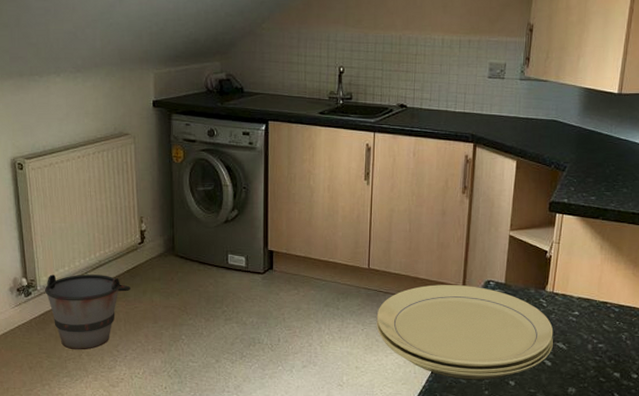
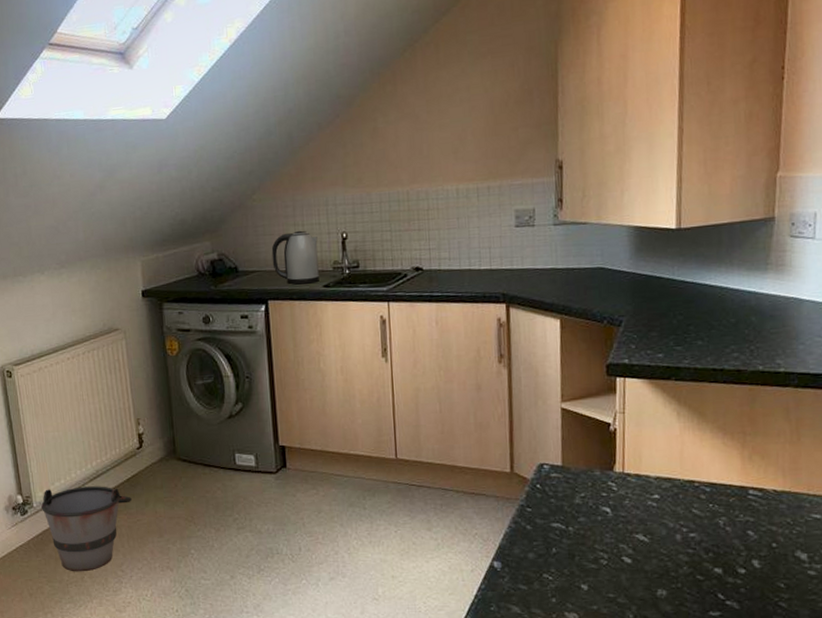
kettle: none [275,60,317,109] -> present [271,230,319,285]
plate: present [376,285,554,380] -> none [410,471,631,586]

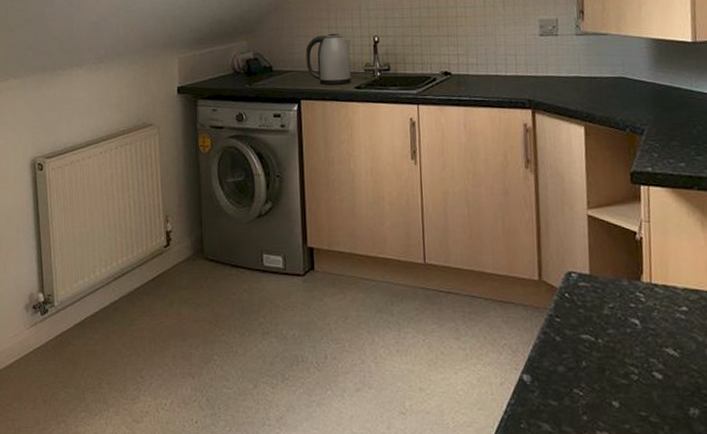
bucket: present [41,486,132,571] -> none [63,285,156,376]

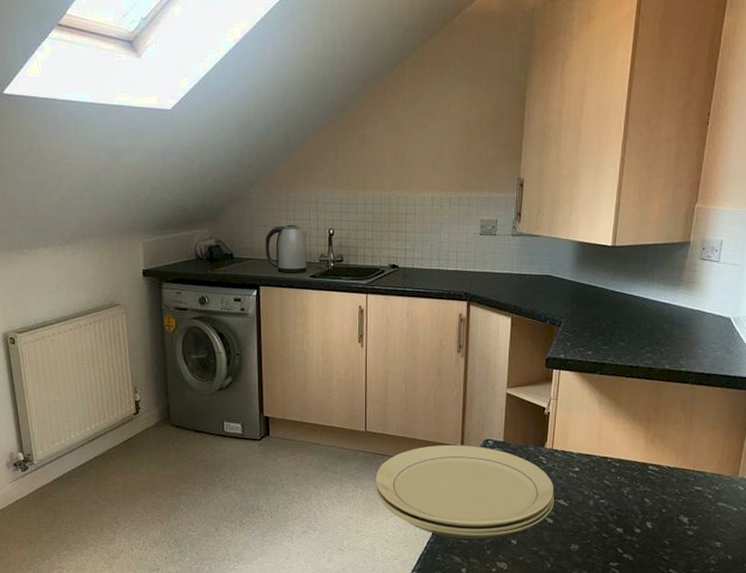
plate: none [439,279,661,402] -> present [375,445,554,540]

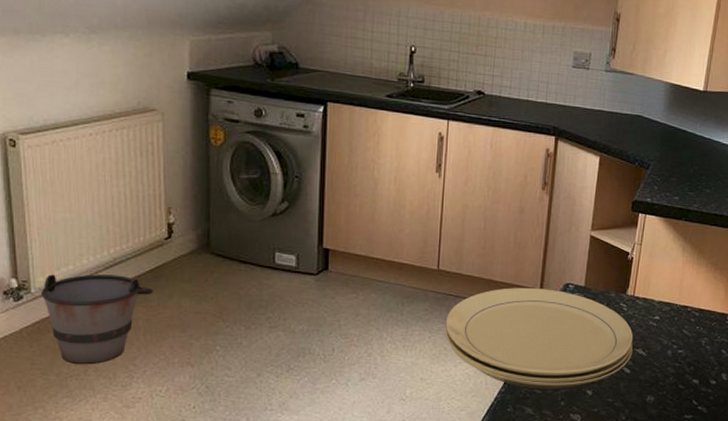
bucket: none [41,447,127,522] -> present [41,274,153,364]
kettle: present [265,224,307,274] -> none [336,36,386,92]

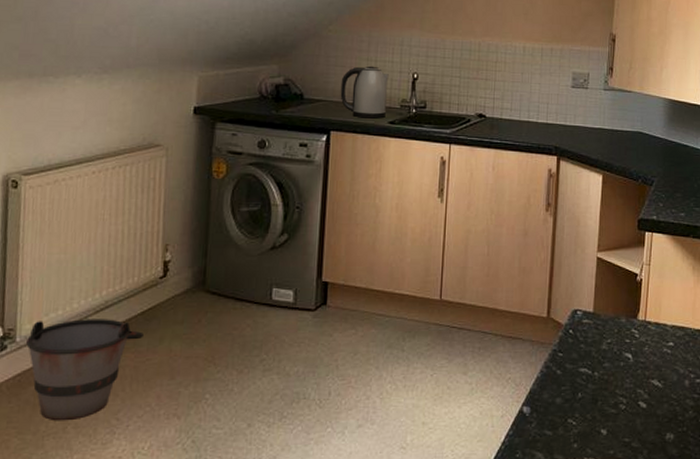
kettle: none [336,36,386,92] -> present [340,65,389,119]
plate: present [445,288,633,390] -> none [448,316,647,431]

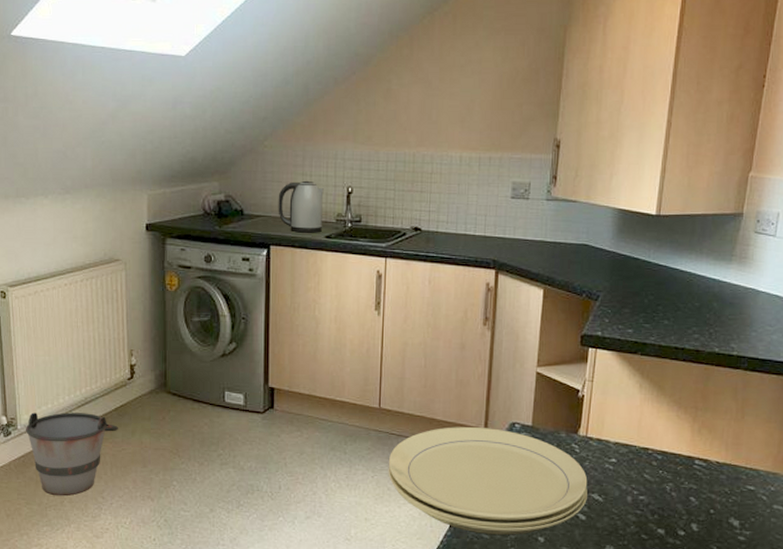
plate: none [448,316,647,431] -> present [388,427,588,536]

